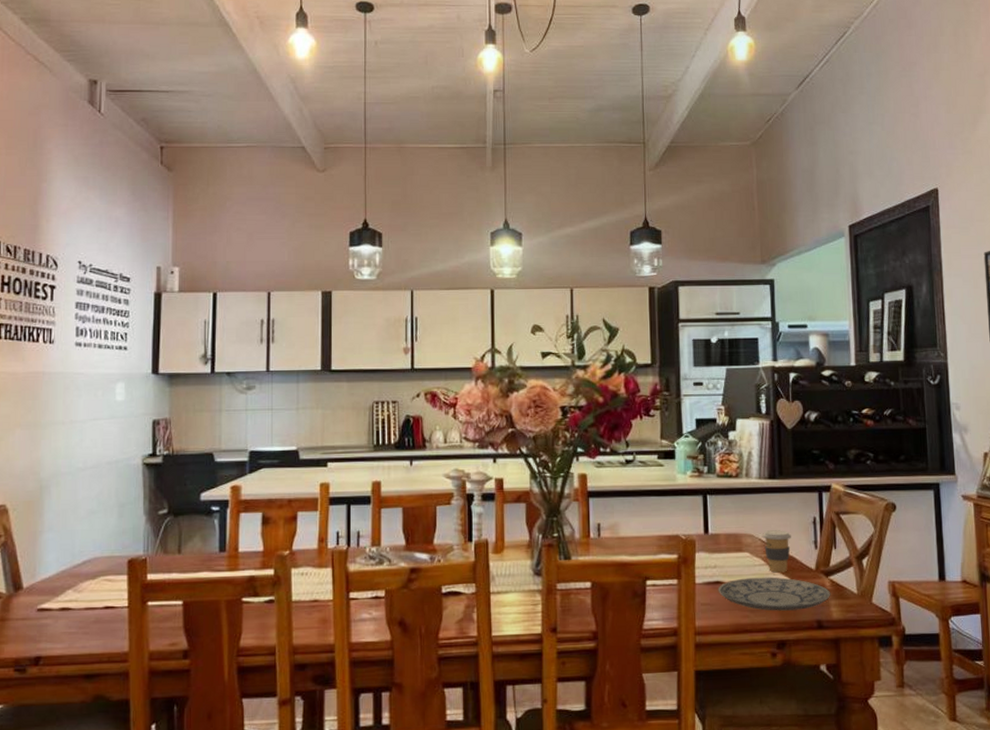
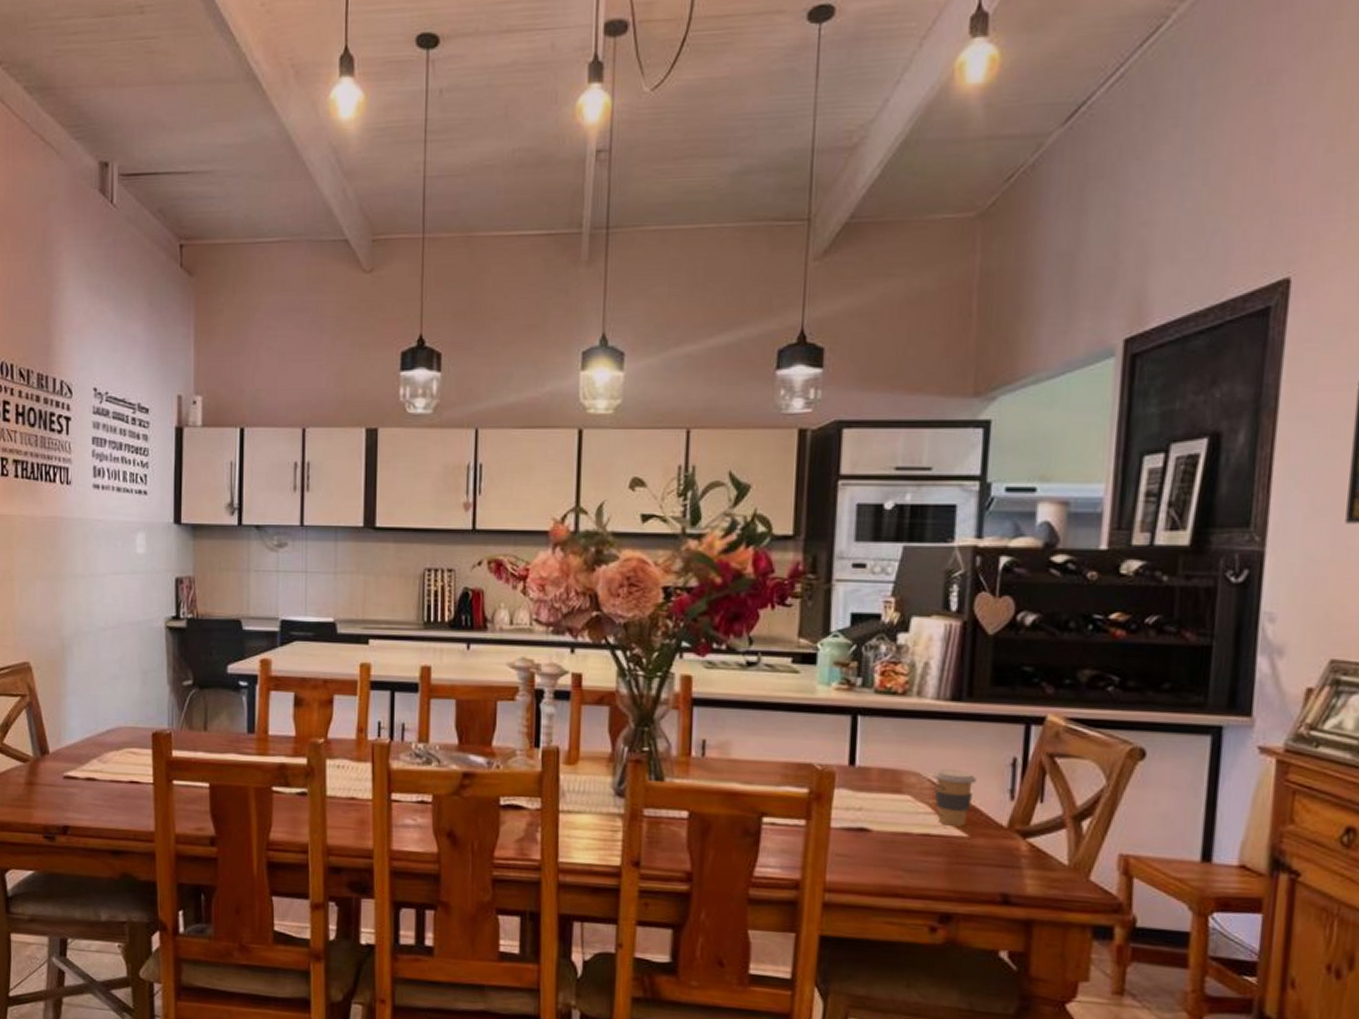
plate: present [718,577,831,611] -> none [861,827,1028,878]

